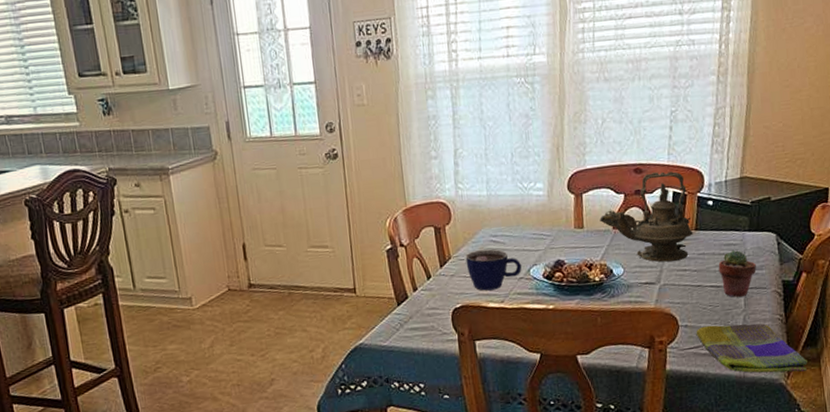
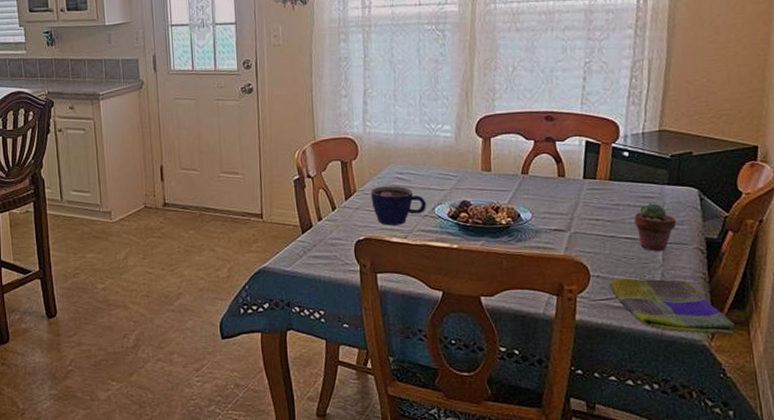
teapot: present [599,171,693,262] -> none [508,120,607,210]

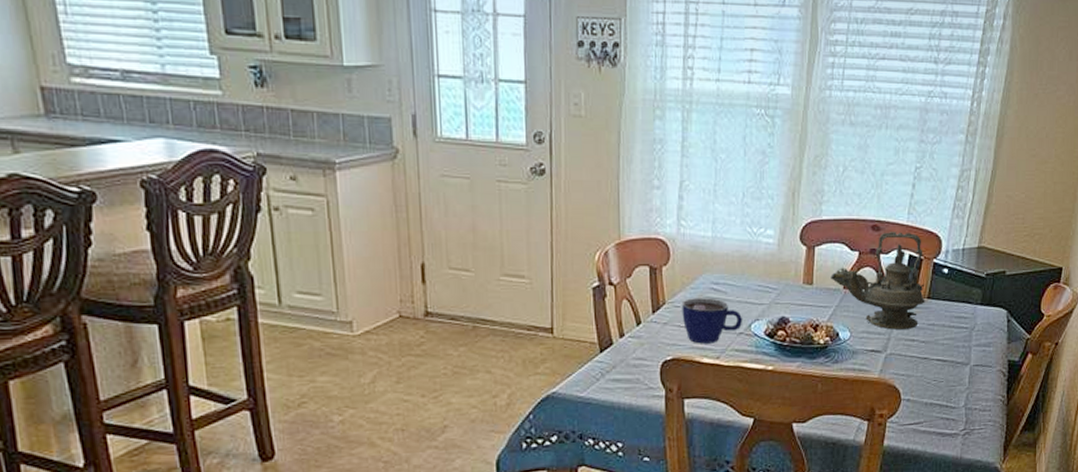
teapot: none [508,120,607,210] -> present [831,232,925,330]
dish towel: present [608,278,734,336] -> none [917,401,1024,457]
potted succulent: present [634,202,676,251] -> none [947,323,984,374]

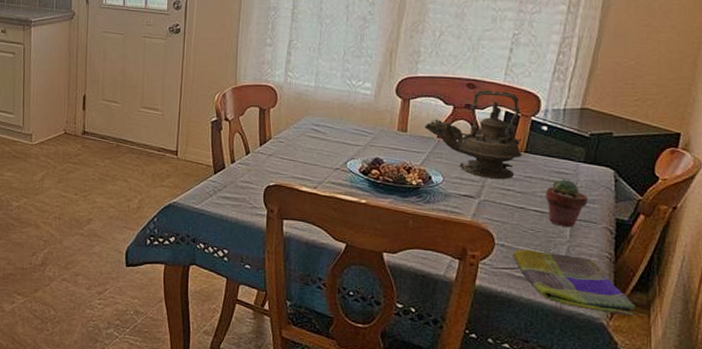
cup: present [682,298,743,344] -> none [285,136,340,175]
dish towel: none [917,401,1024,457] -> present [512,249,635,317]
potted succulent: none [947,323,984,374] -> present [545,178,588,227]

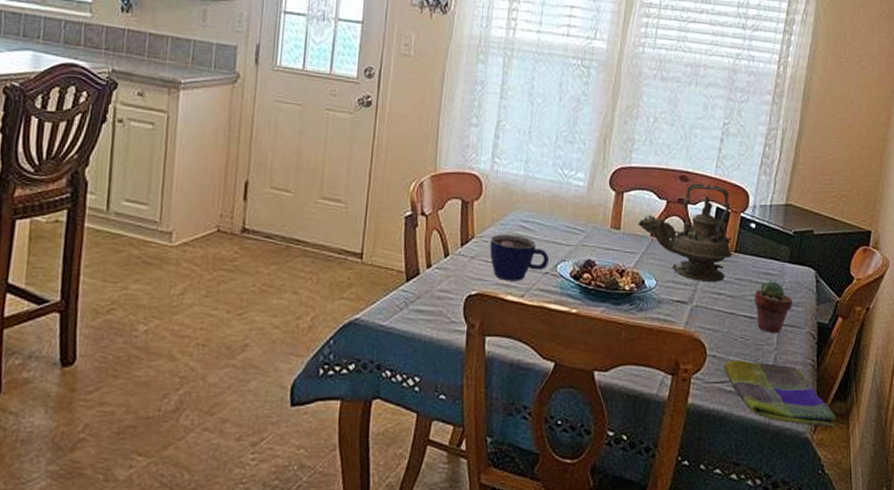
cup: none [285,136,340,175] -> present [489,234,550,281]

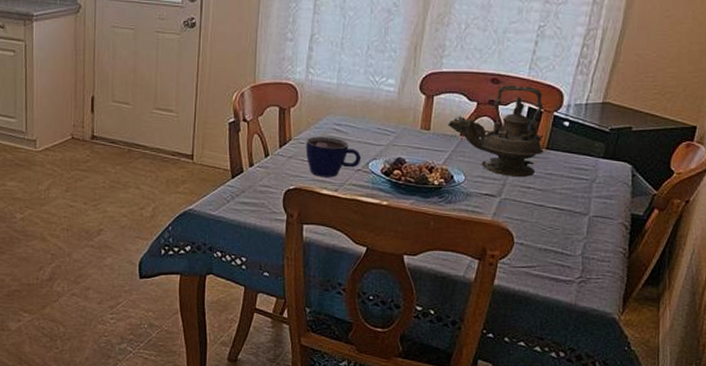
dish towel: present [723,359,836,429] -> none [531,247,646,311]
potted succulent: present [754,280,793,333] -> none [564,174,606,223]

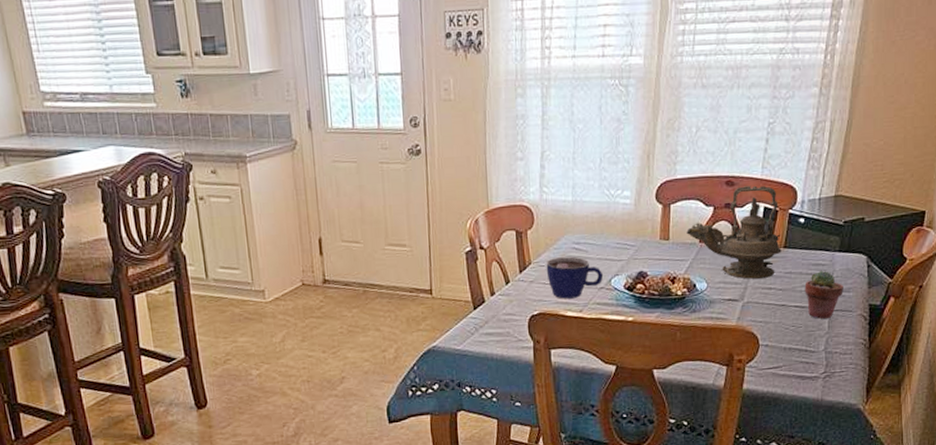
potted succulent: none [564,174,606,223] -> present [804,270,843,319]

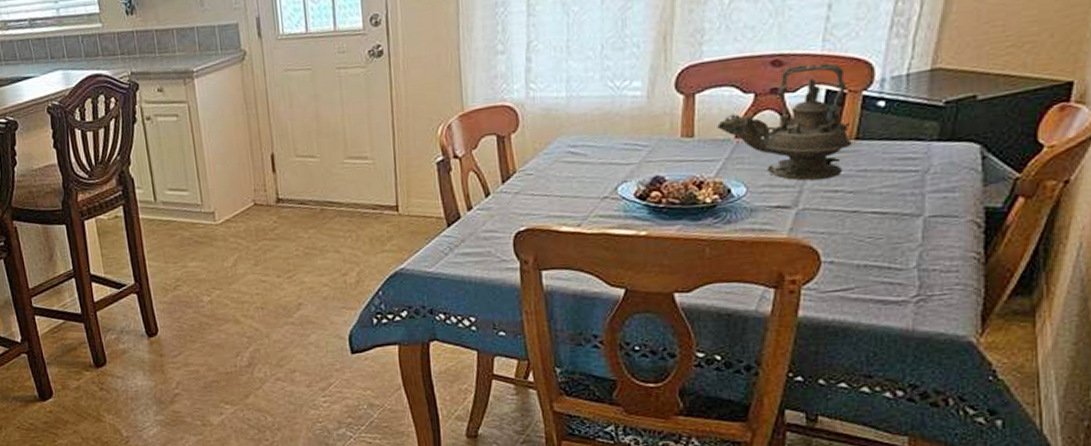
cup: present [546,256,604,299] -> none [534,162,608,212]
potted succulent: present [804,270,843,319] -> none [886,165,945,228]

